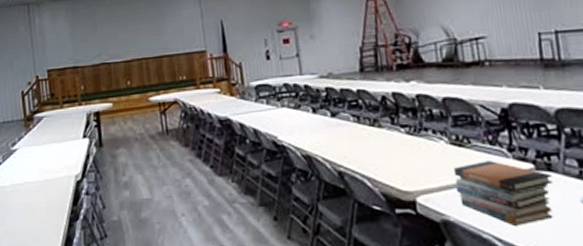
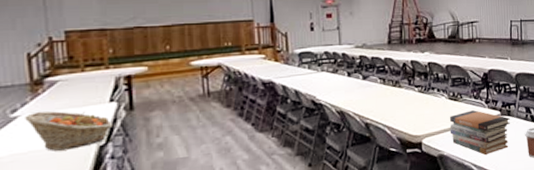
fruit basket: none [21,145,87,184] -> present [25,111,114,151]

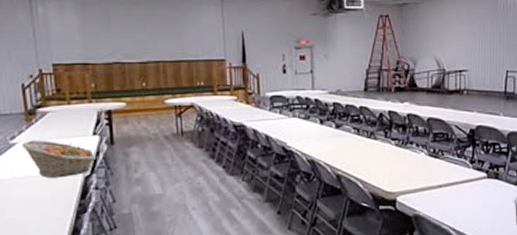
book stack: present [449,110,510,155] -> none [427,170,497,219]

